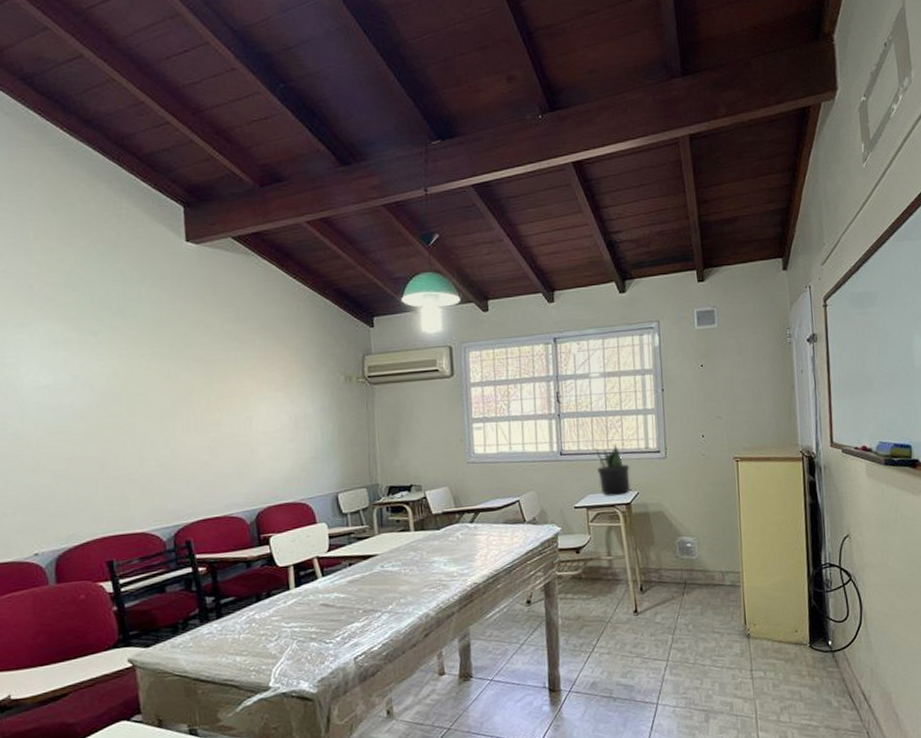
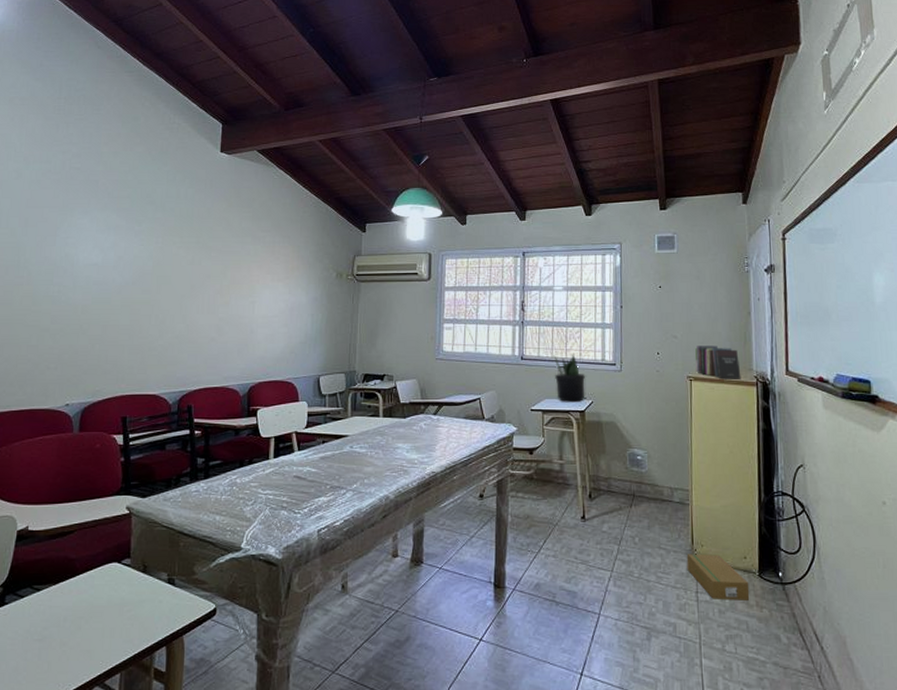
books: none [740,423,787,458] -> present [695,346,741,379]
box: none [740,631,802,675] -> present [686,553,750,600]

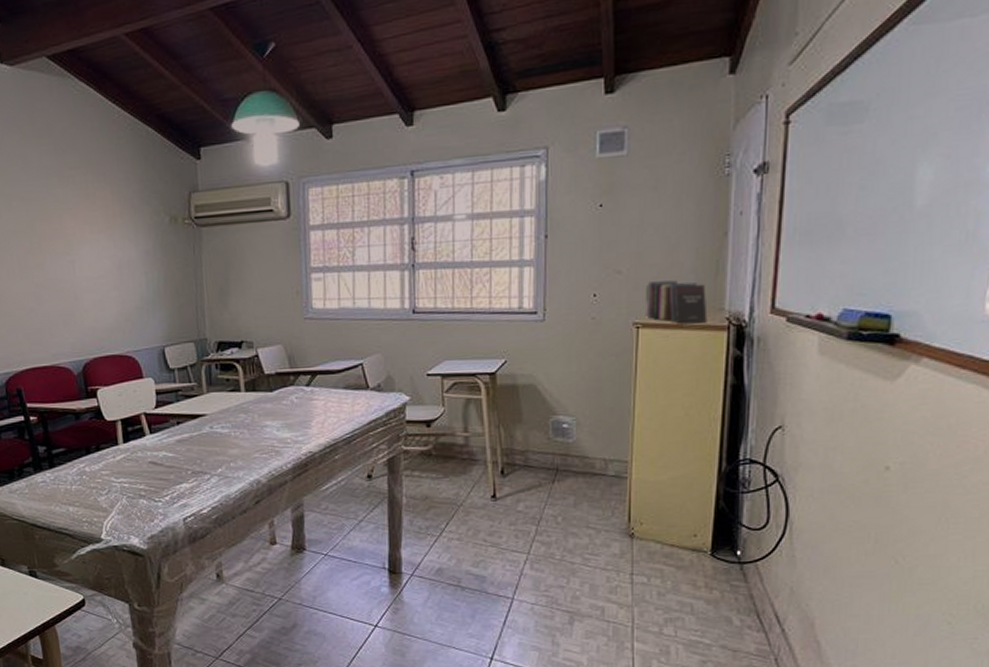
planter: present [553,354,585,402] -> none [455,302,496,363]
box: present [686,553,750,600] -> none [621,532,698,582]

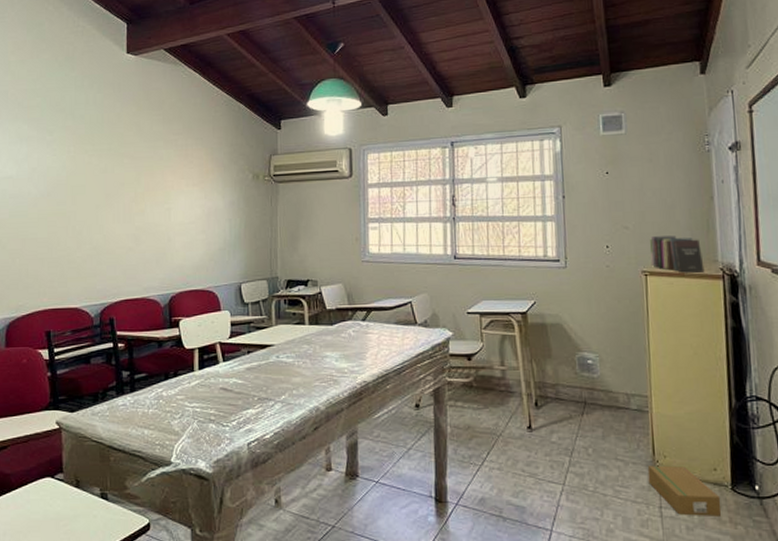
box: none [621,532,698,582] -> present [647,465,722,516]

